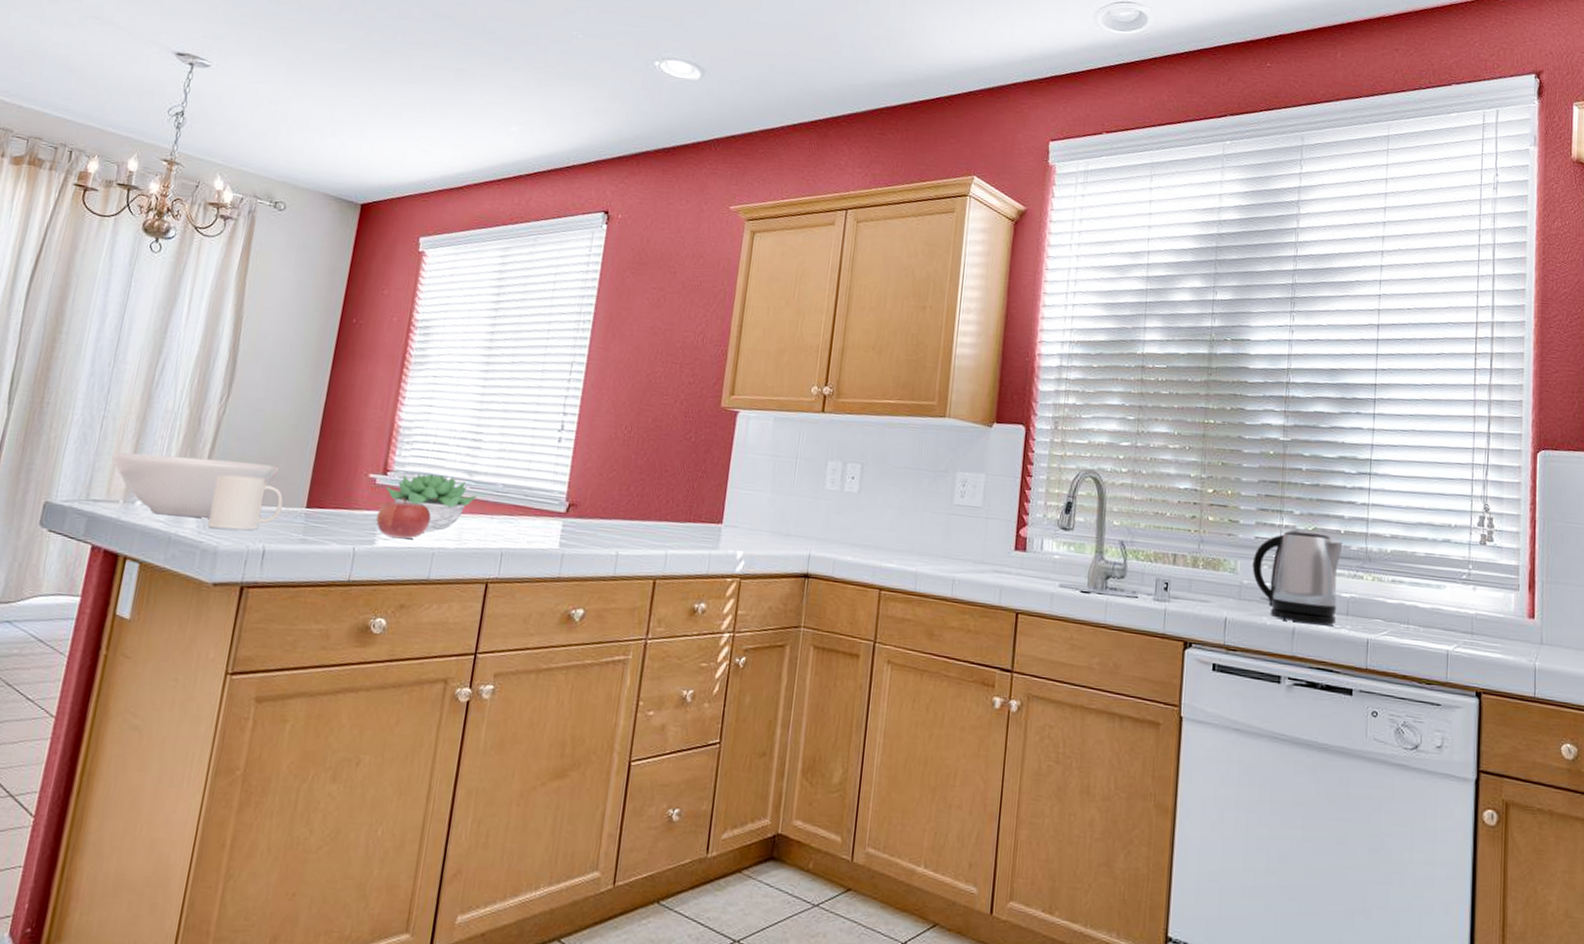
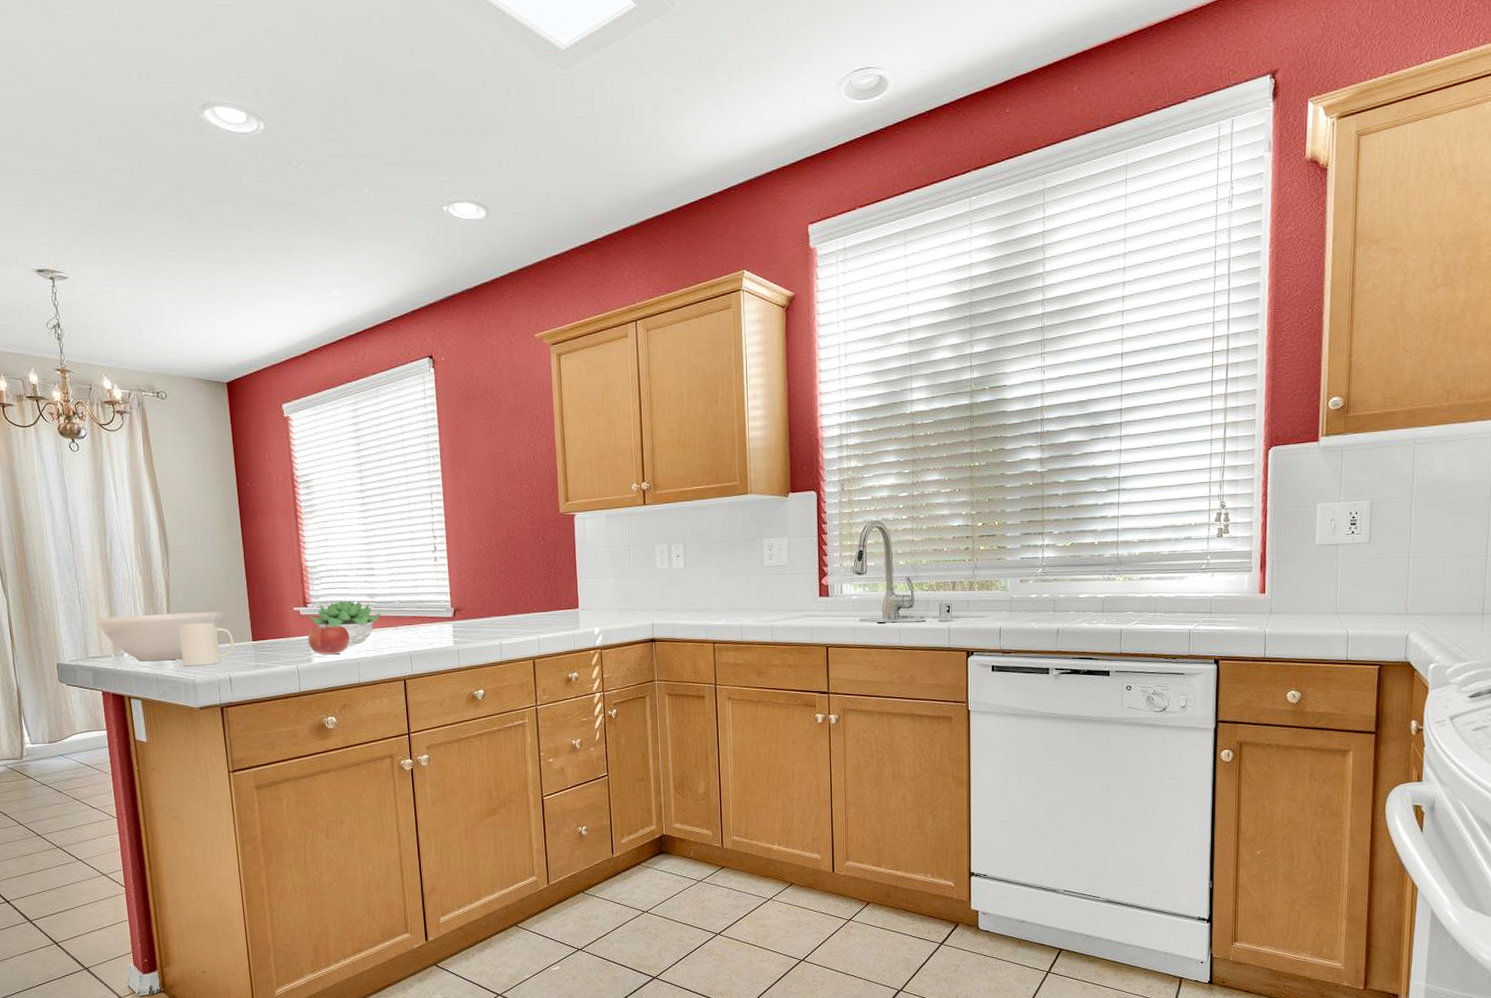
kettle: present [1252,529,1343,625] -> none [1020,545,1097,623]

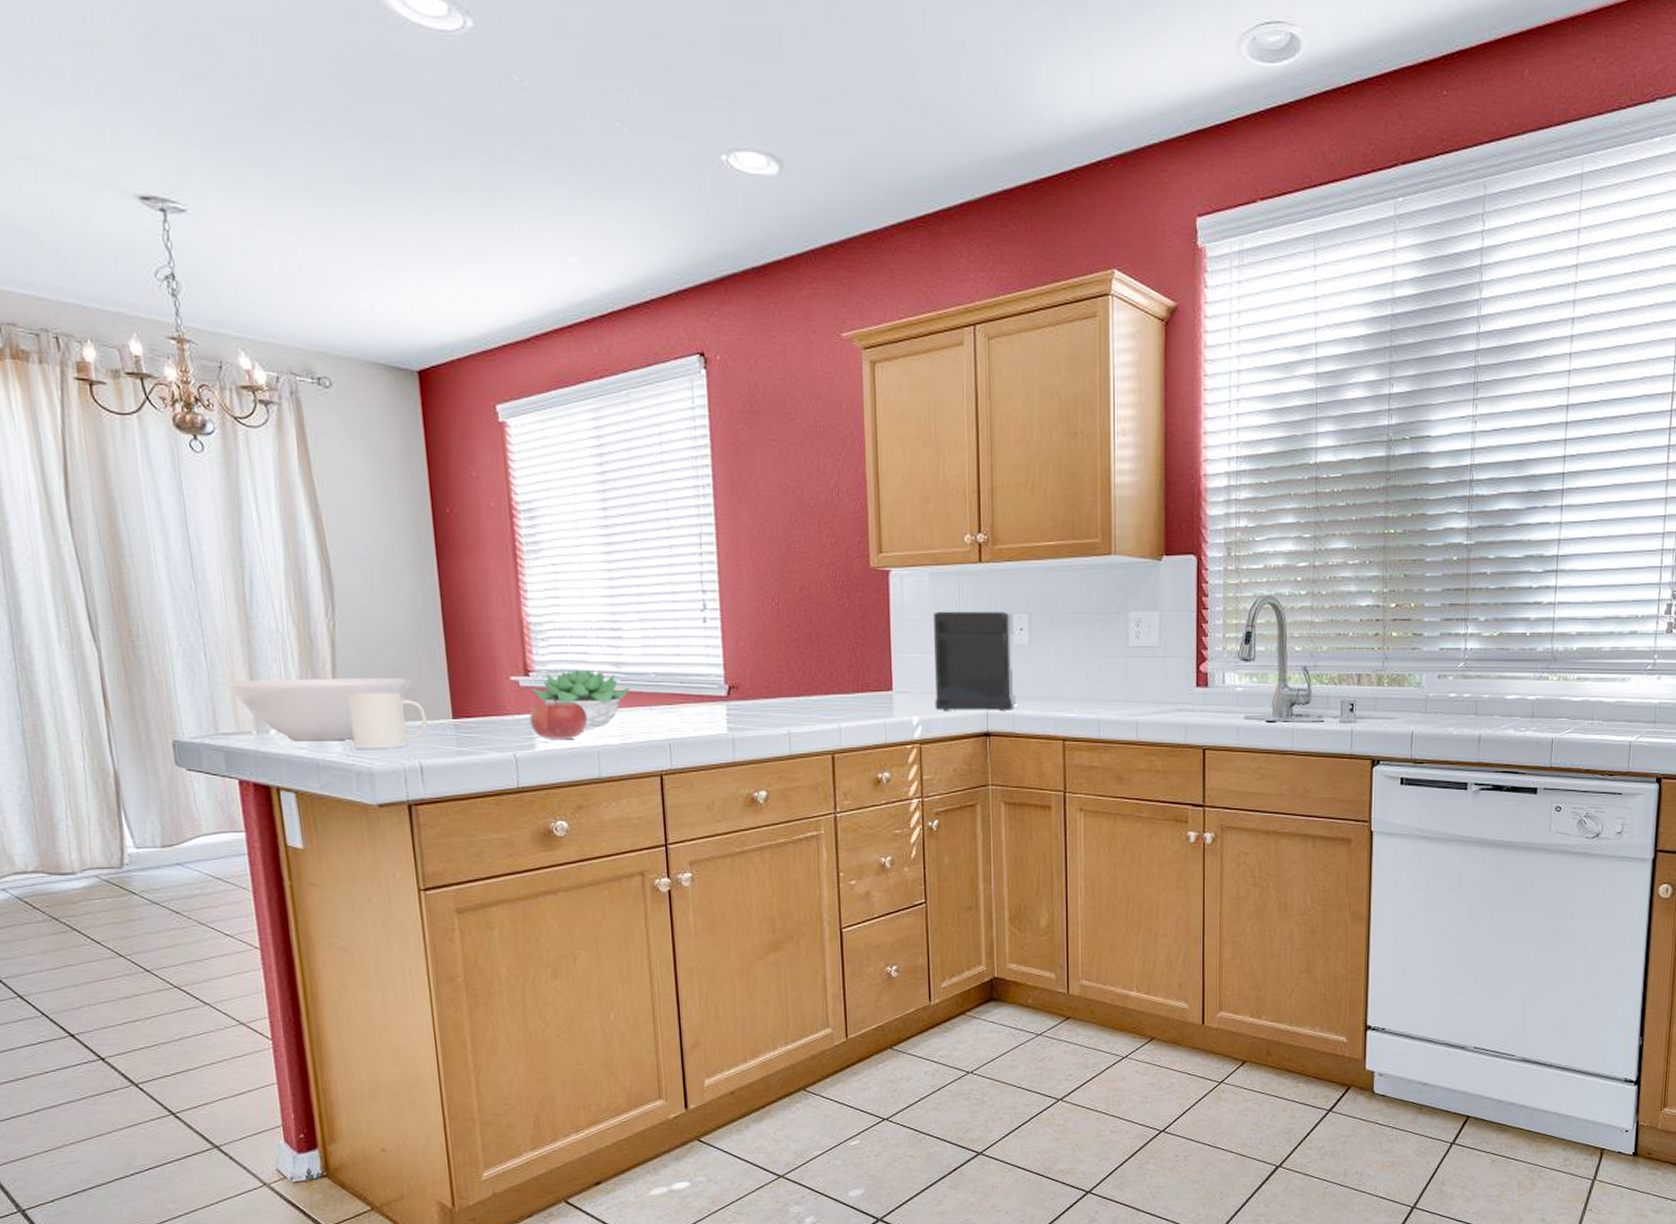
coffee maker: none [609,543,675,624] -> present [934,611,1016,712]

